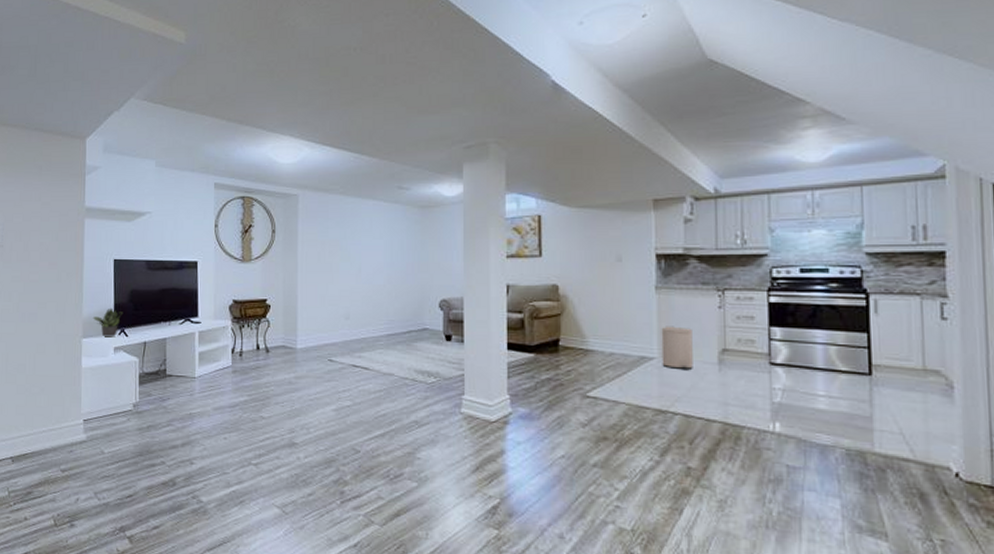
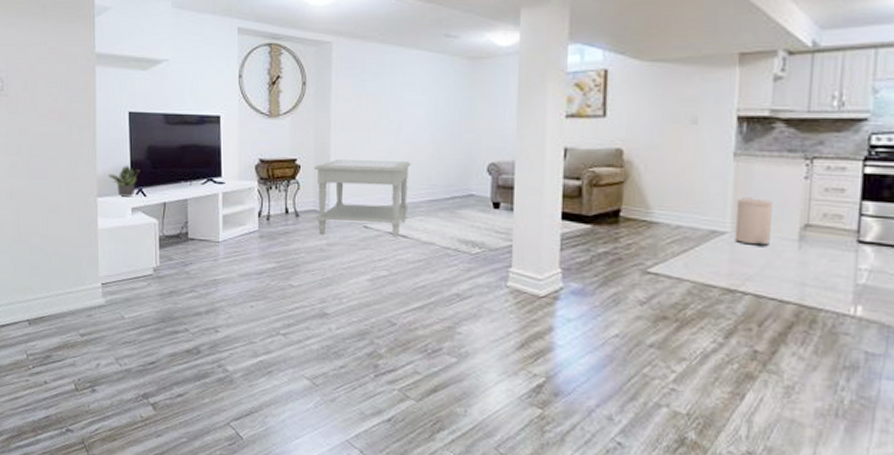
side table: none [282,299,371,370] -> present [313,159,411,238]

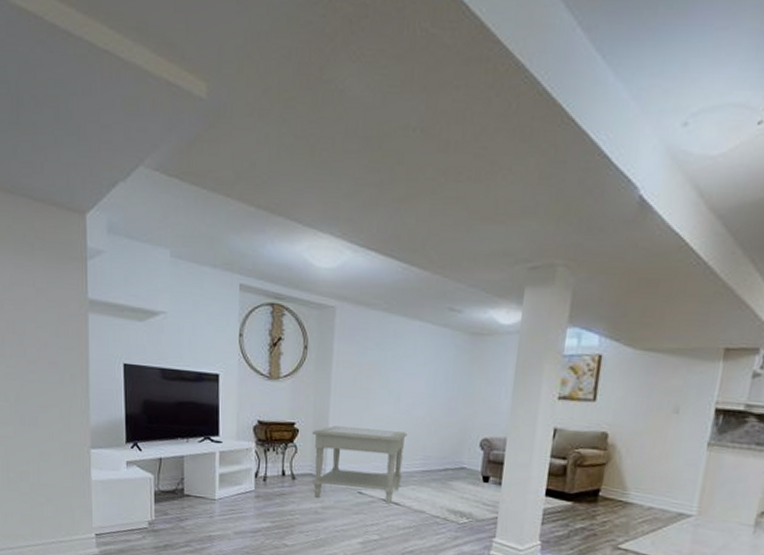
potted plant: present [107,165,139,197] -> none [101,418,135,451]
pedal bin: present [734,197,772,246] -> none [698,484,736,530]

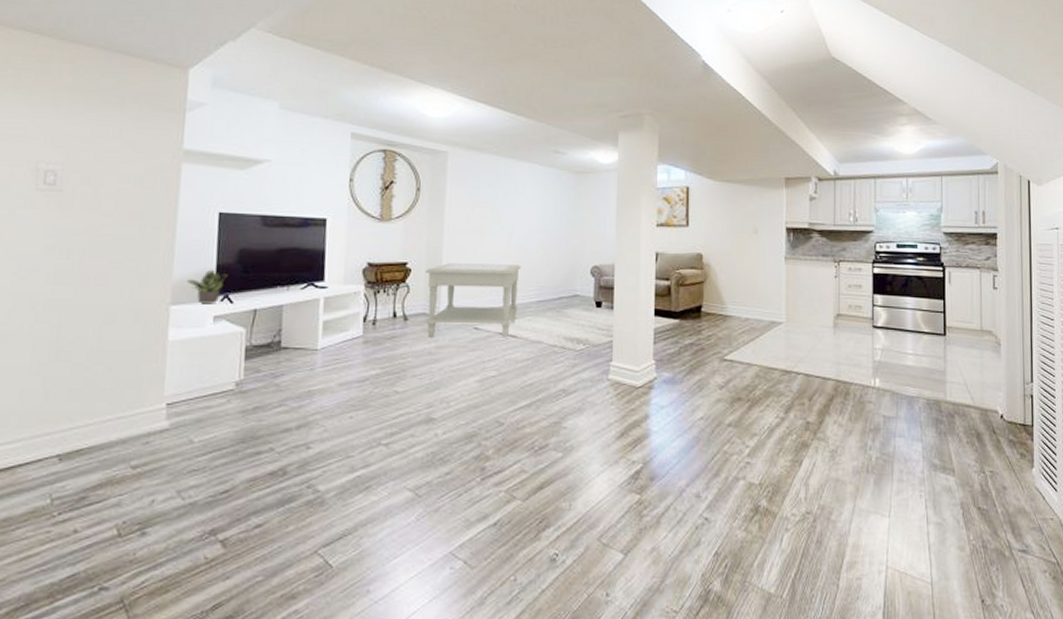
potted plant: none [101,418,135,451] -> present [186,269,227,304]

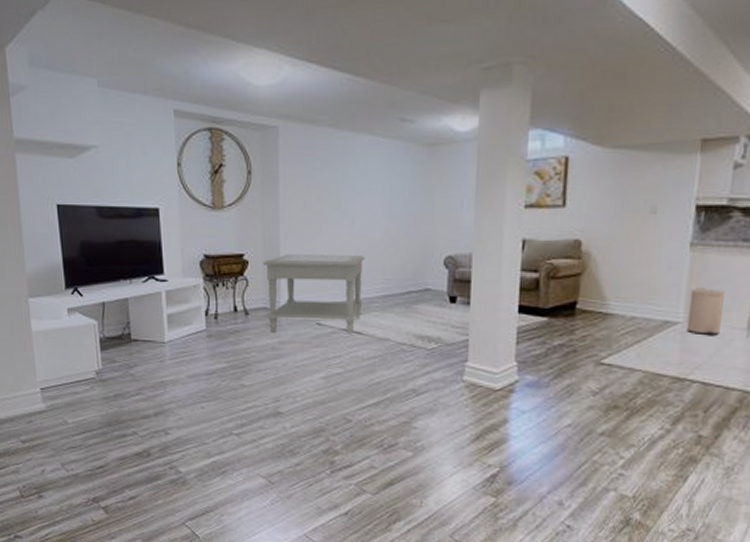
potted plant: present [186,269,227,304] -> none [38,262,74,297]
pedal bin: none [788,293,814,333] -> present [686,287,725,335]

